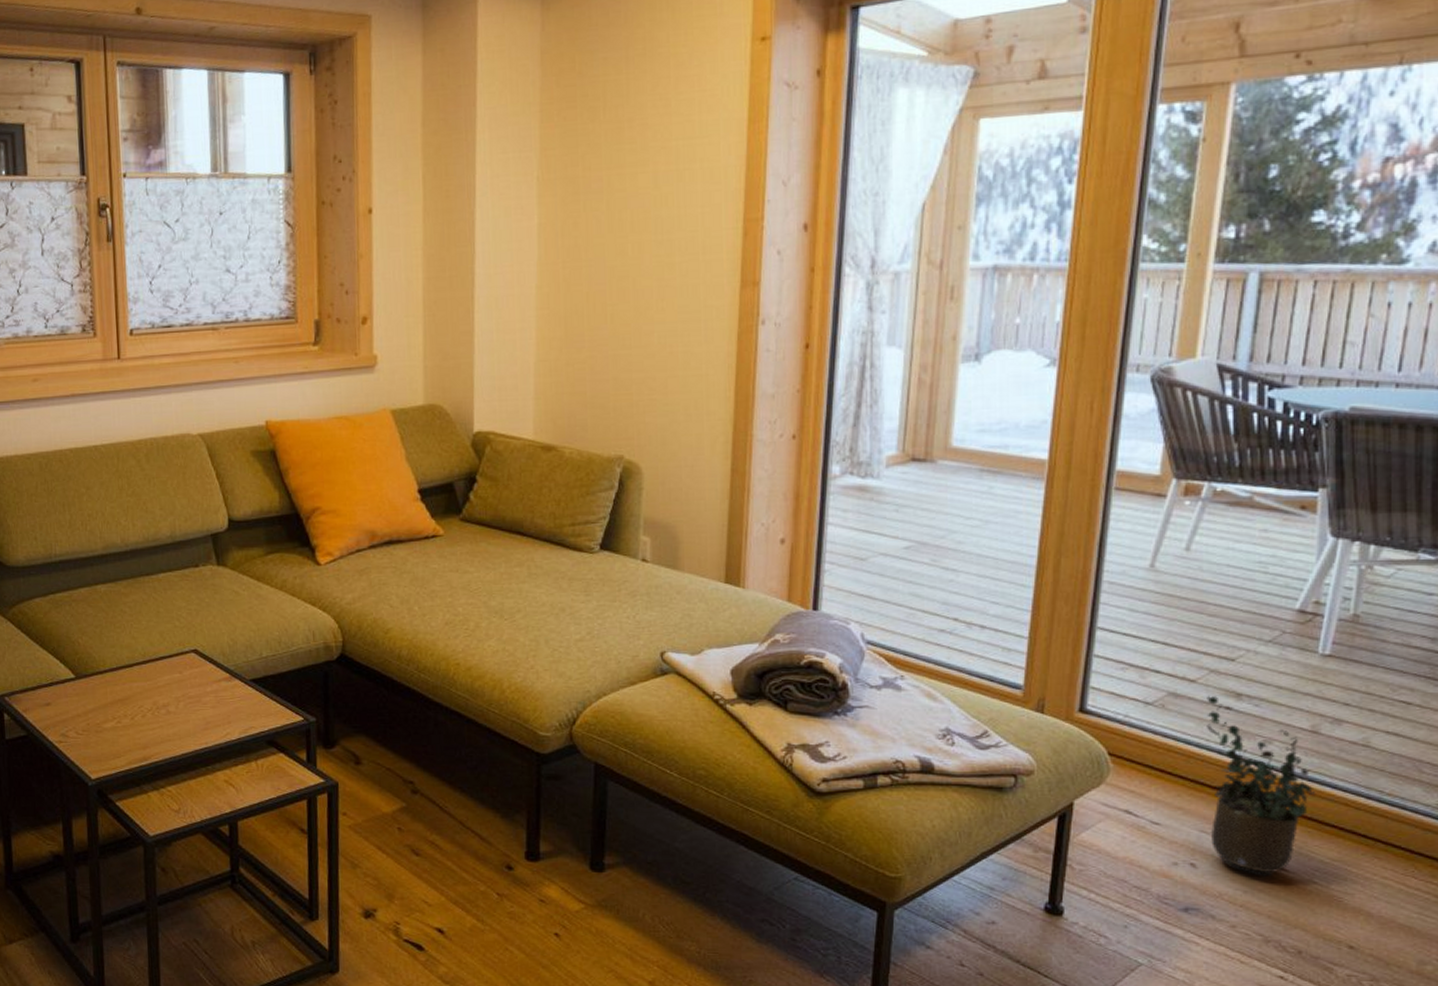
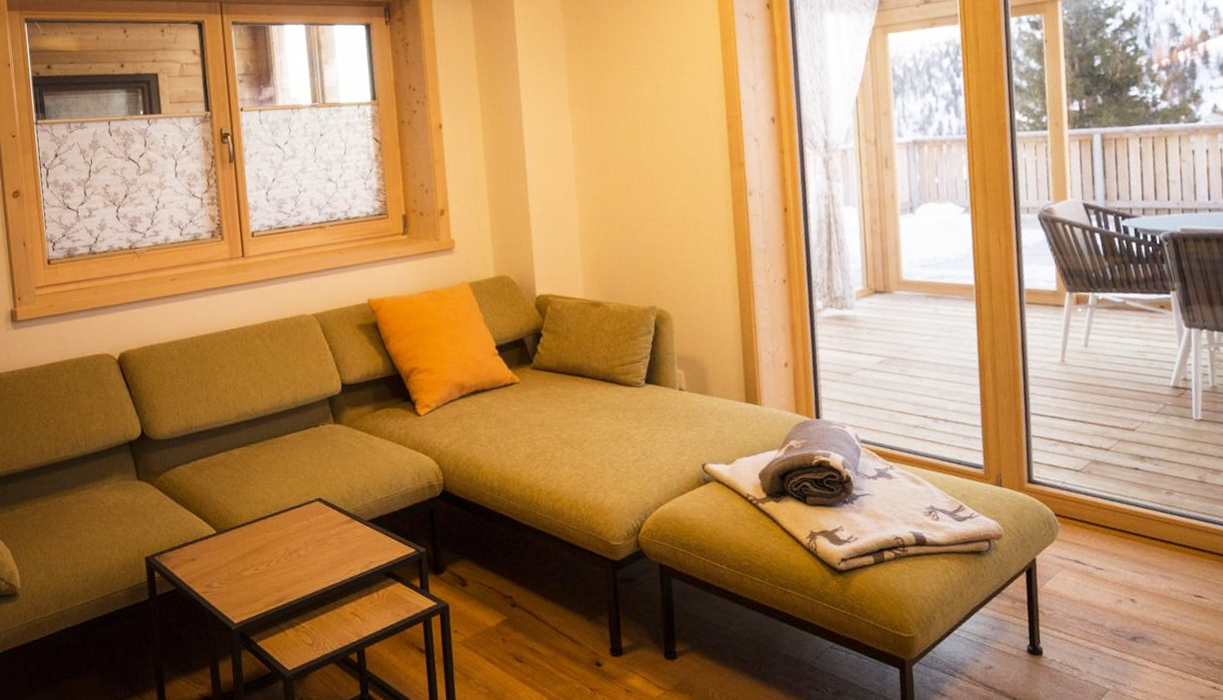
potted plant: present [1207,695,1315,877] -> none [1119,459,1211,604]

